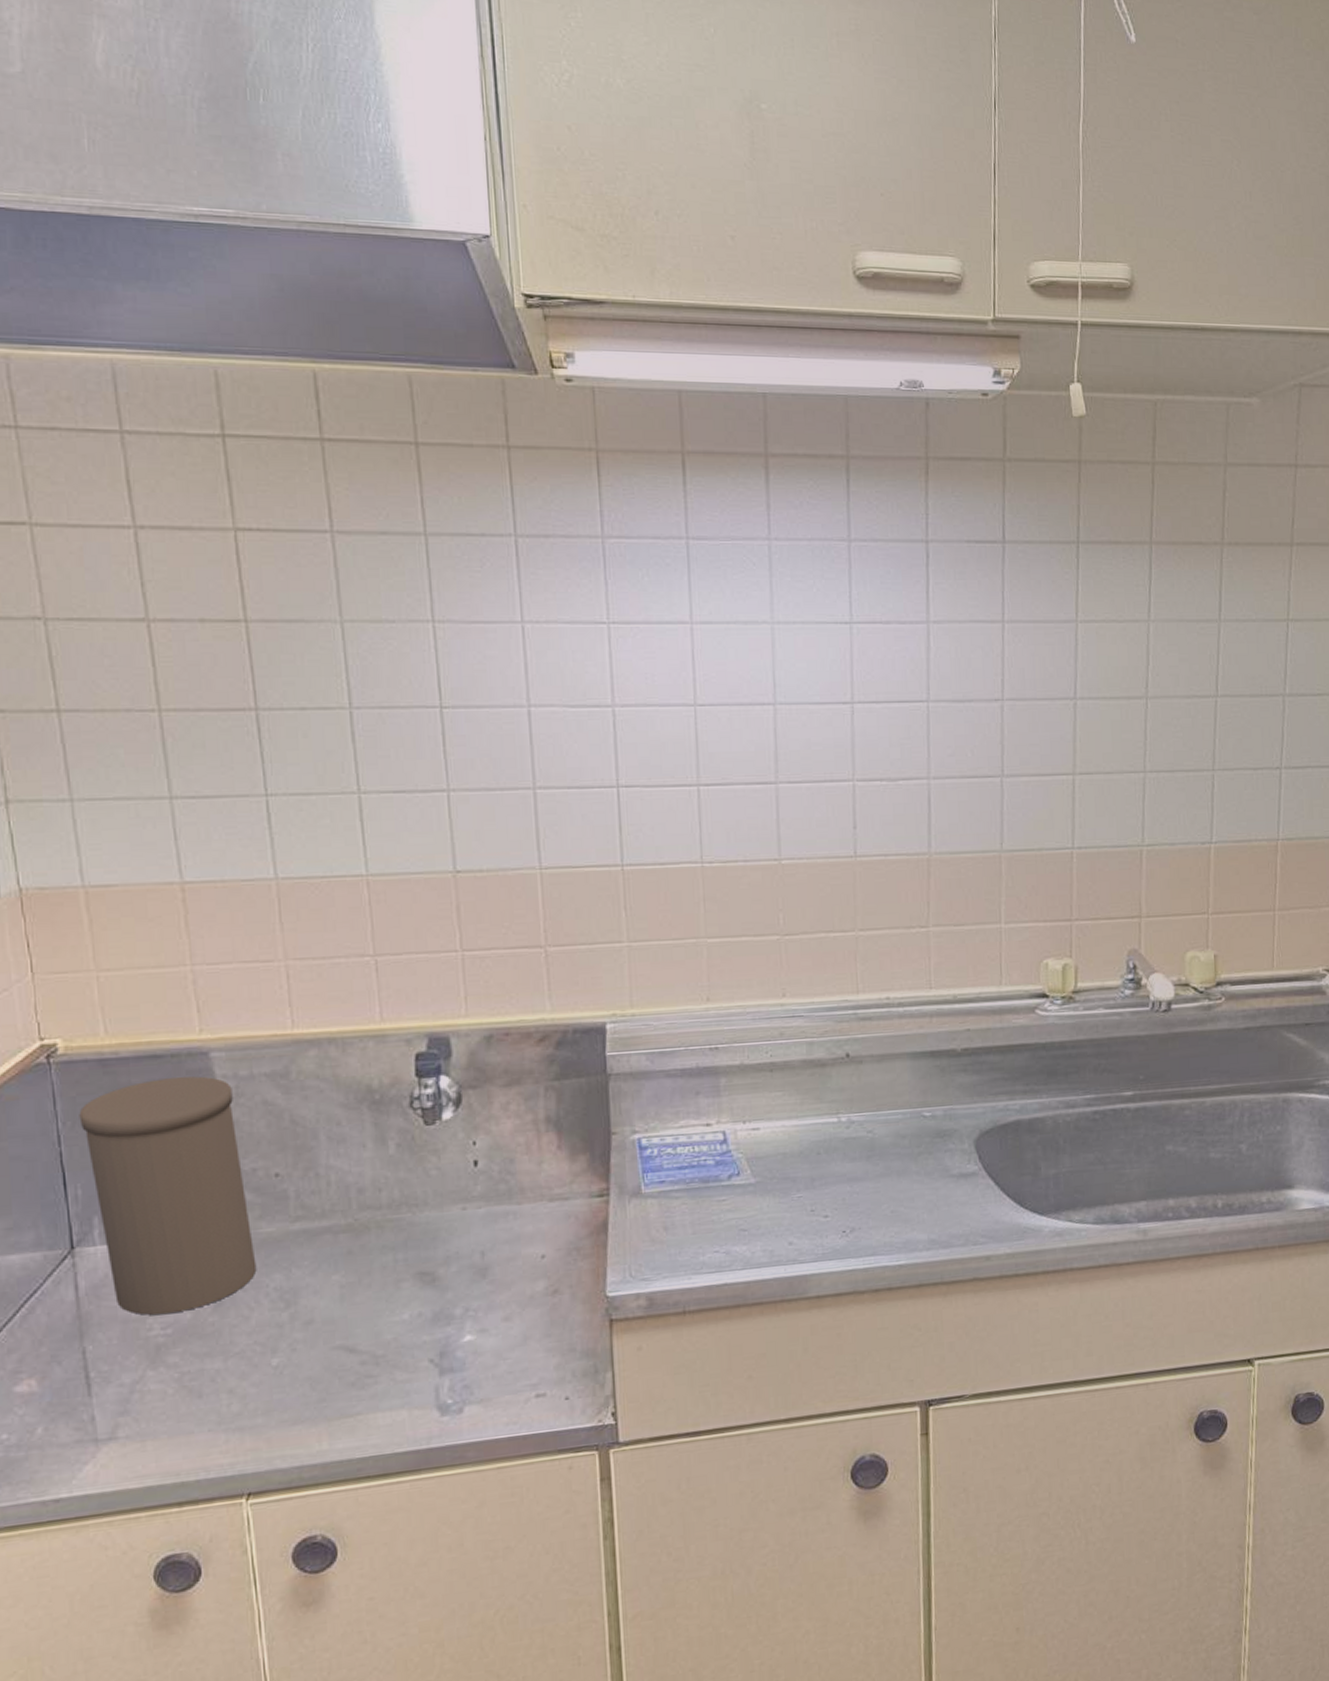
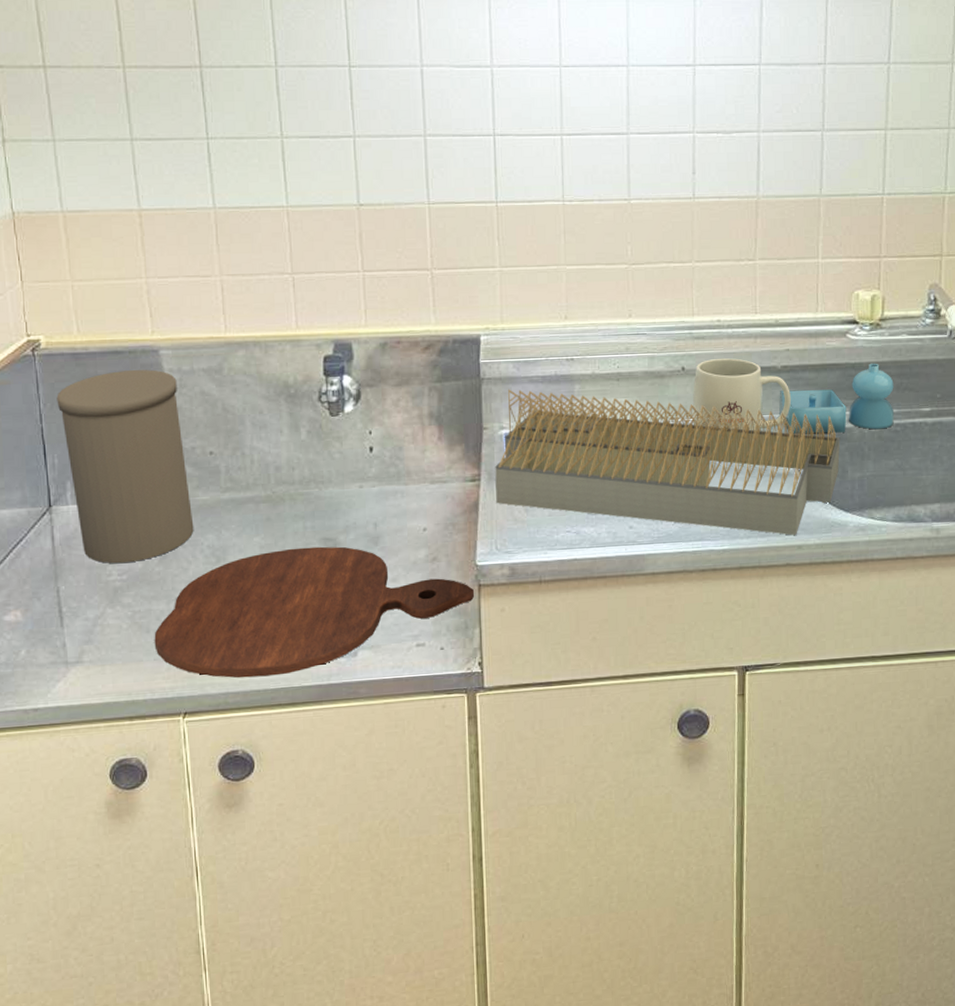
cutting board: none [208,1281,606,1448] -> present [154,546,475,679]
dish rack: none [627,1085,1032,1245] -> present [495,389,841,535]
mug: none [859,1041,974,1126] -> present [692,358,791,431]
soap dispenser: none [959,1042,1093,1127] -> present [778,363,895,434]

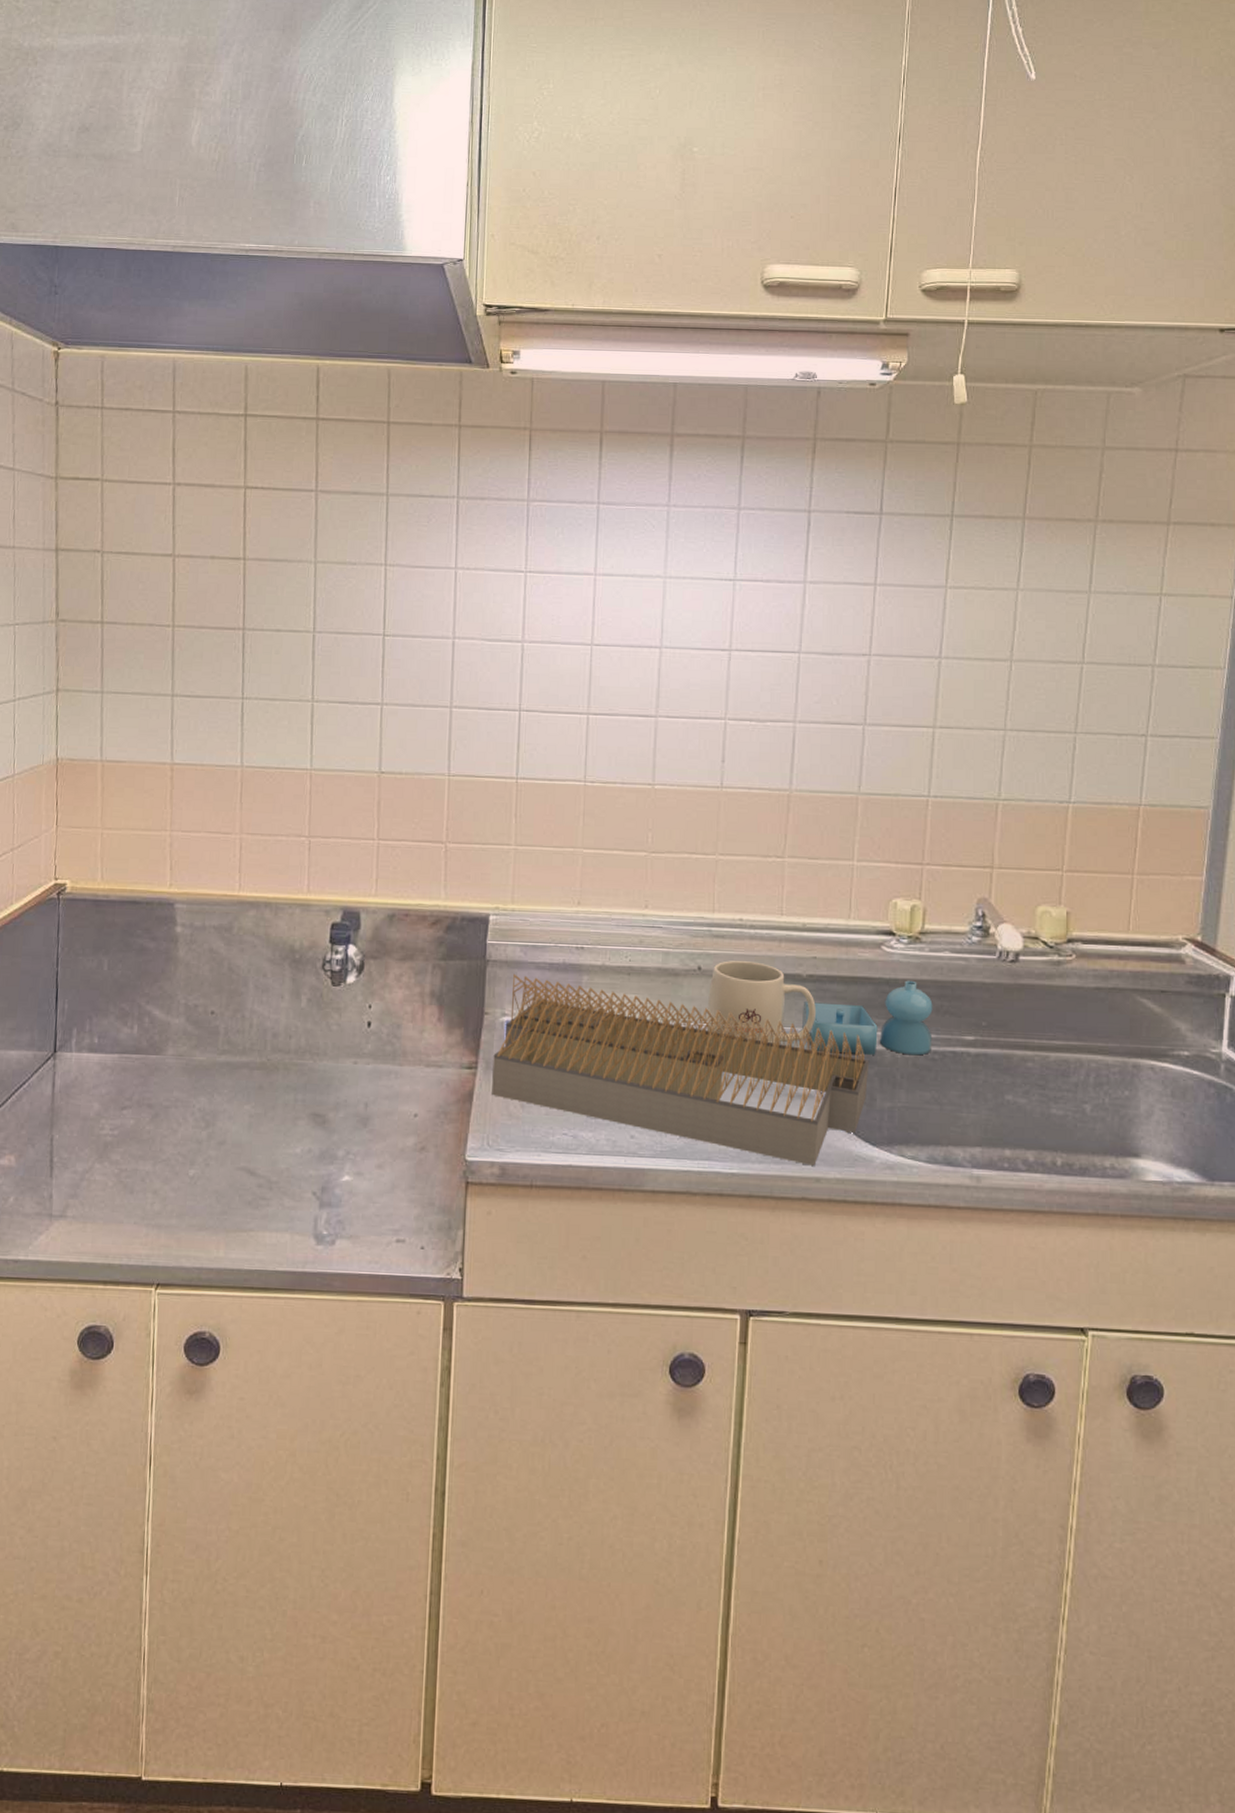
canister: present [56,369,194,564] -> none [74,921,188,1118]
cutting board: present [154,546,475,679] -> none [136,1120,462,1256]

